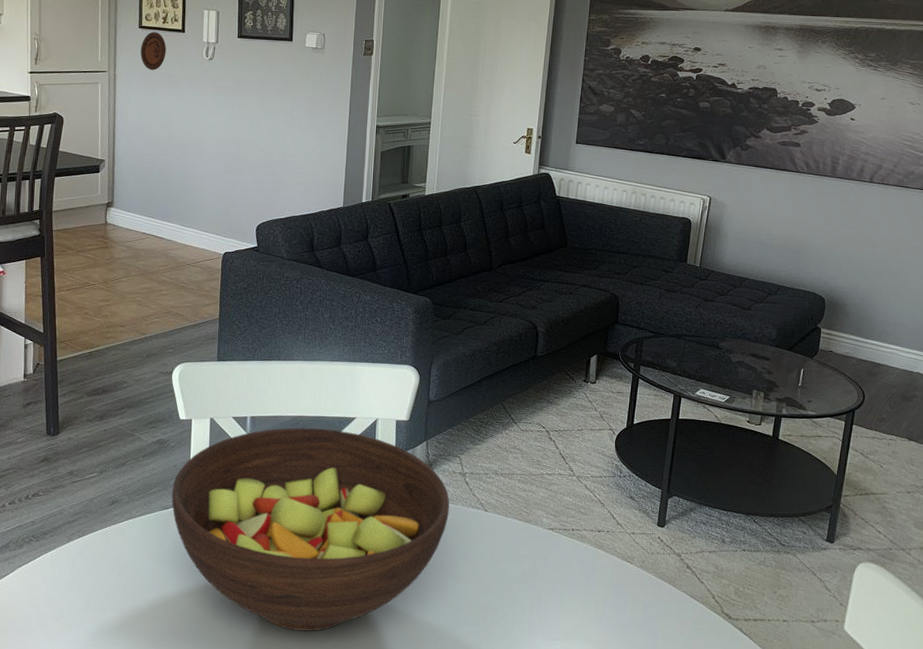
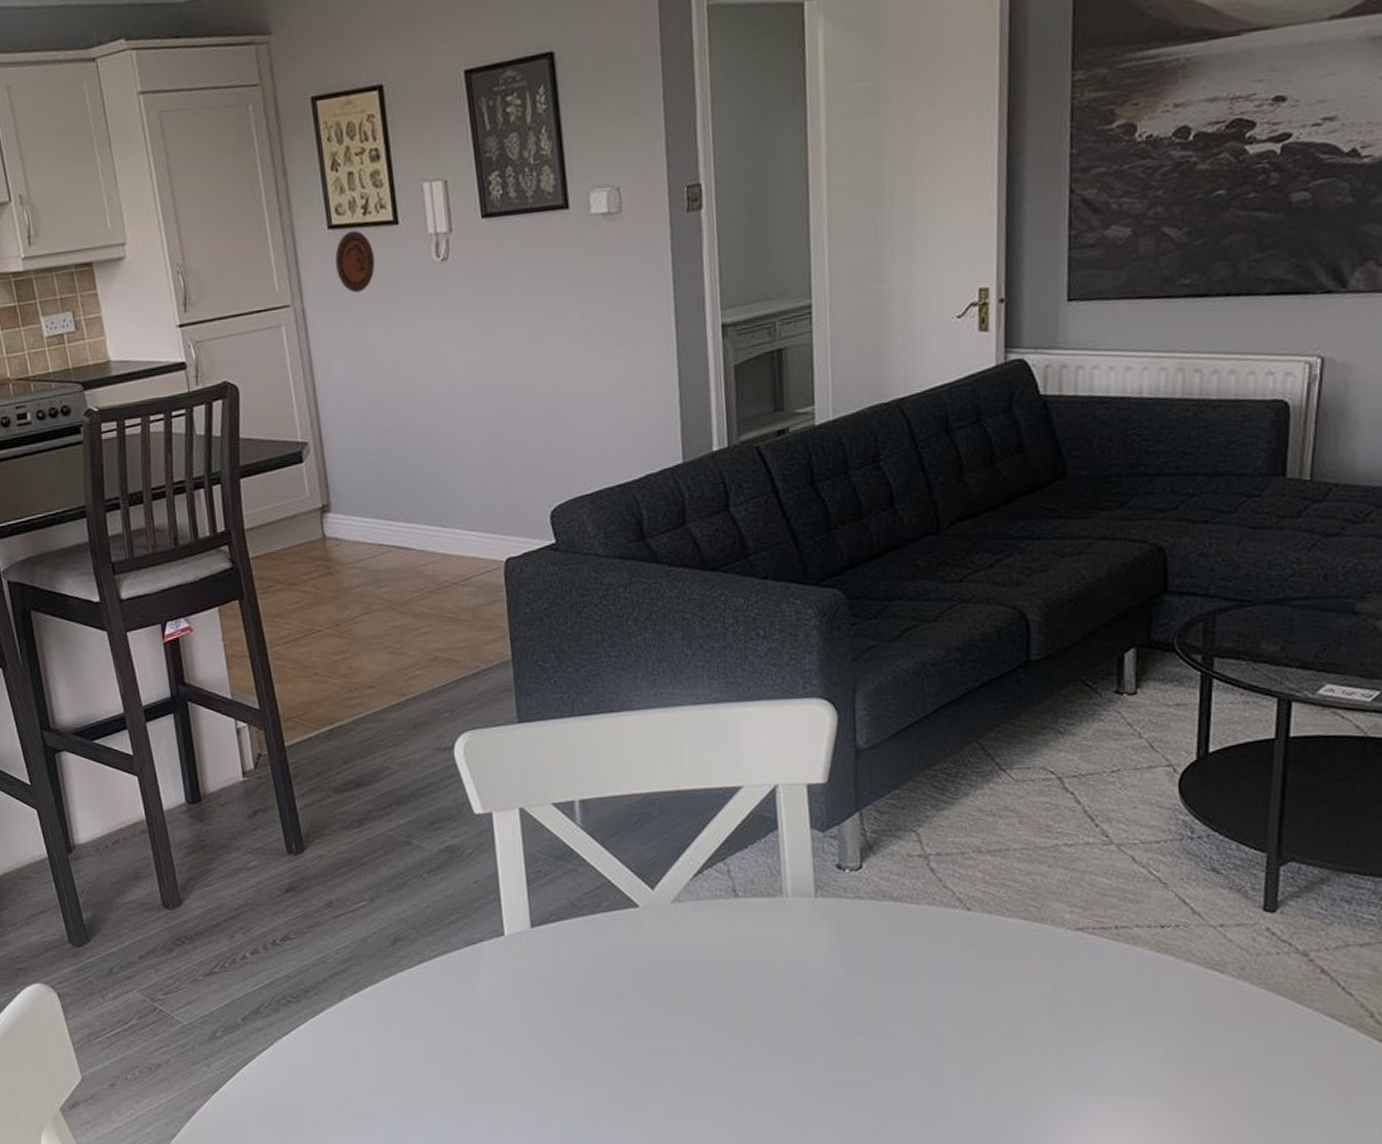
fruit bowl: present [171,427,450,631] -> none [477,807,908,1104]

